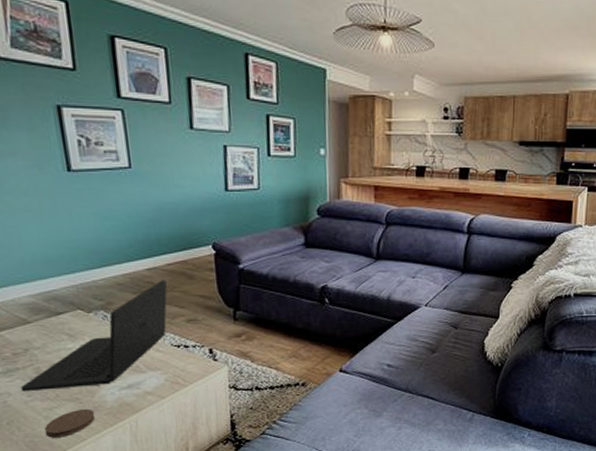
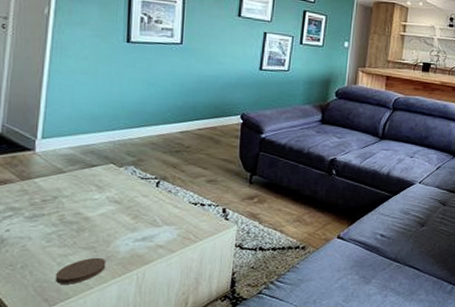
laptop: present [20,280,167,391] -> none [42,142,195,237]

